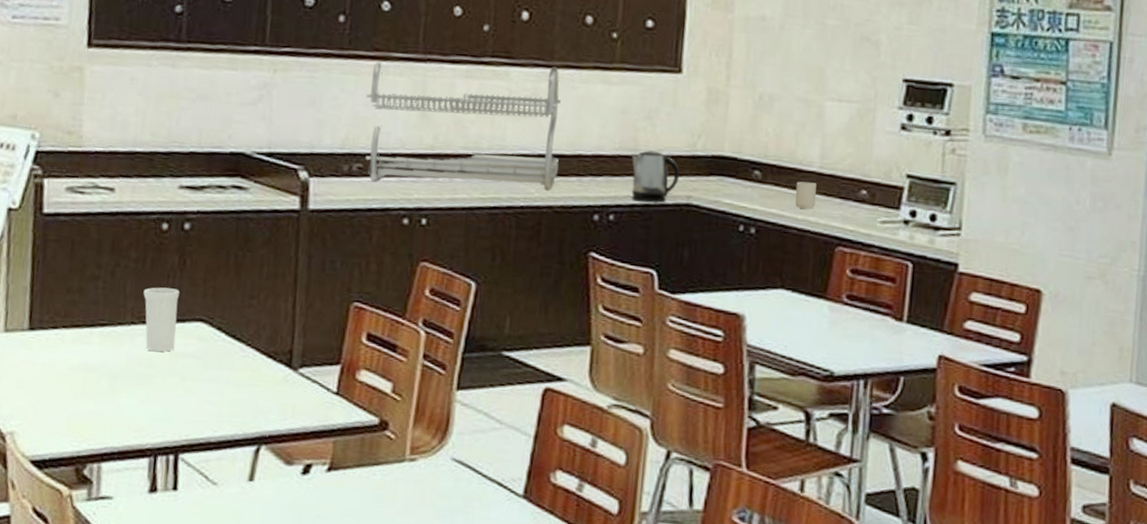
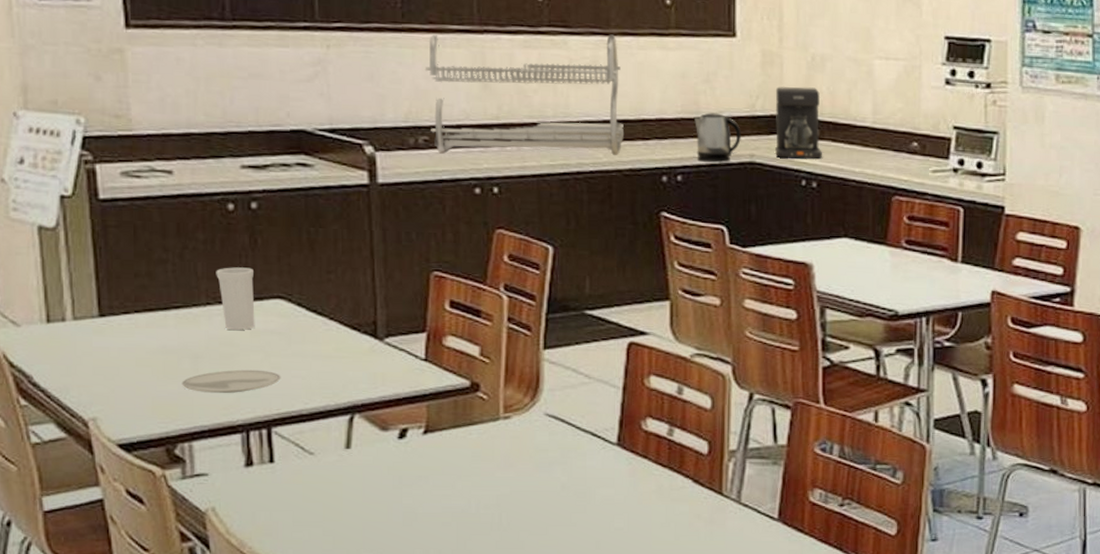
plate: none [98,391,194,416] -> present [182,369,281,393]
coffee maker: none [714,126,766,203] -> present [775,86,822,159]
cup: present [795,181,817,209] -> none [851,136,872,162]

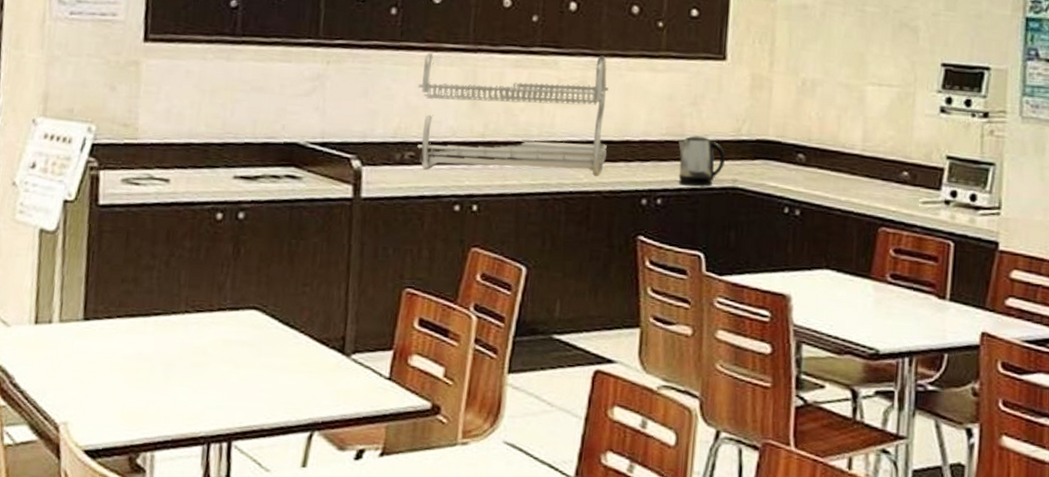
plate: present [182,369,281,393] -> none [152,379,247,404]
cup: present [216,267,255,330] -> none [197,276,233,340]
coffee maker: present [775,86,822,159] -> none [759,111,809,186]

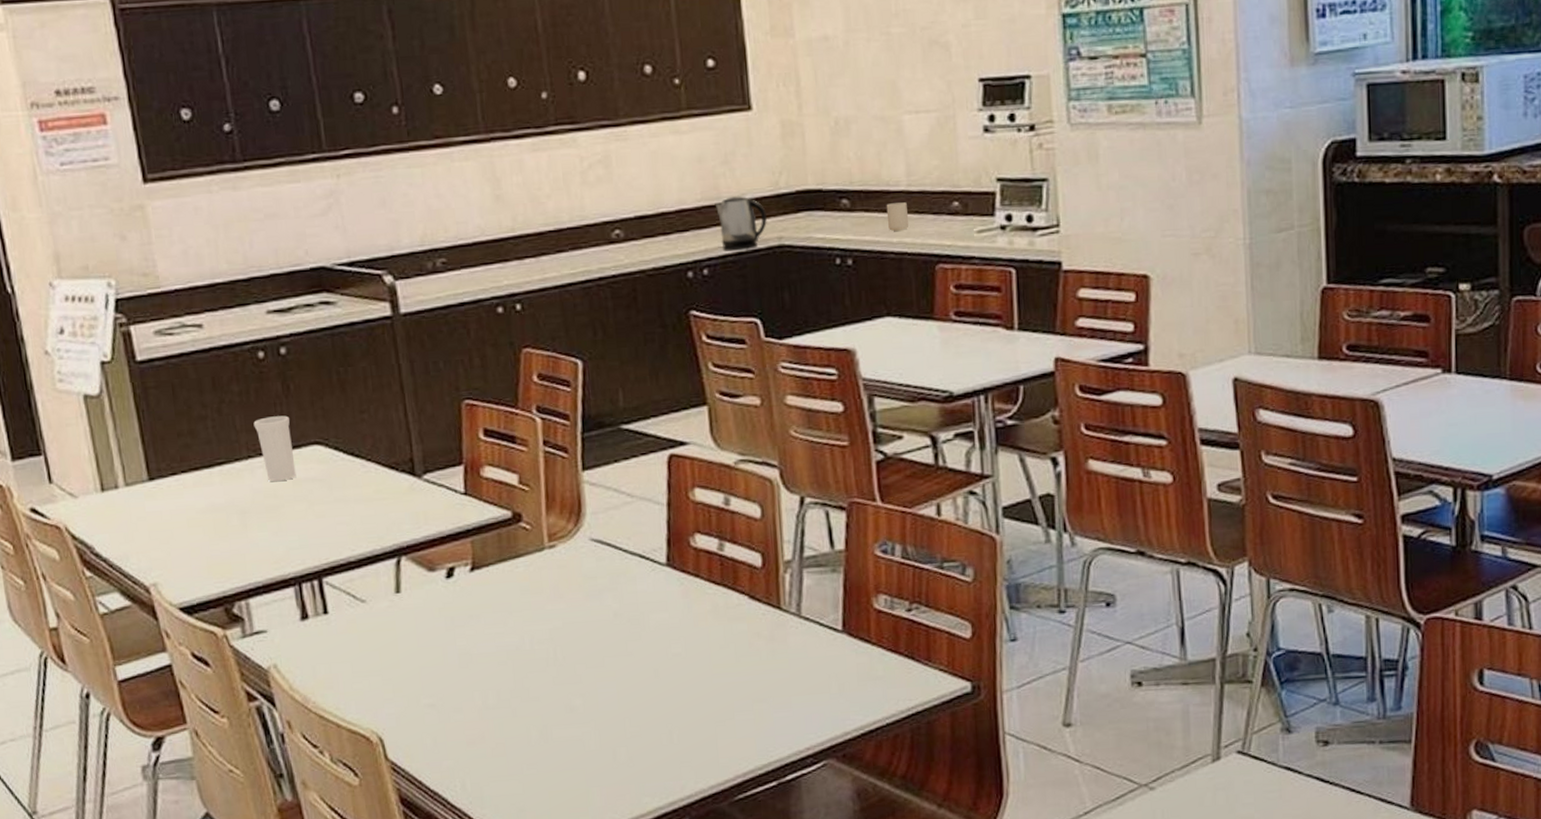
cup: none [197,276,233,340] -> present [253,415,297,481]
dish rack: present [417,52,608,177] -> none [435,125,645,275]
cup: none [838,164,859,191] -> present [886,202,909,231]

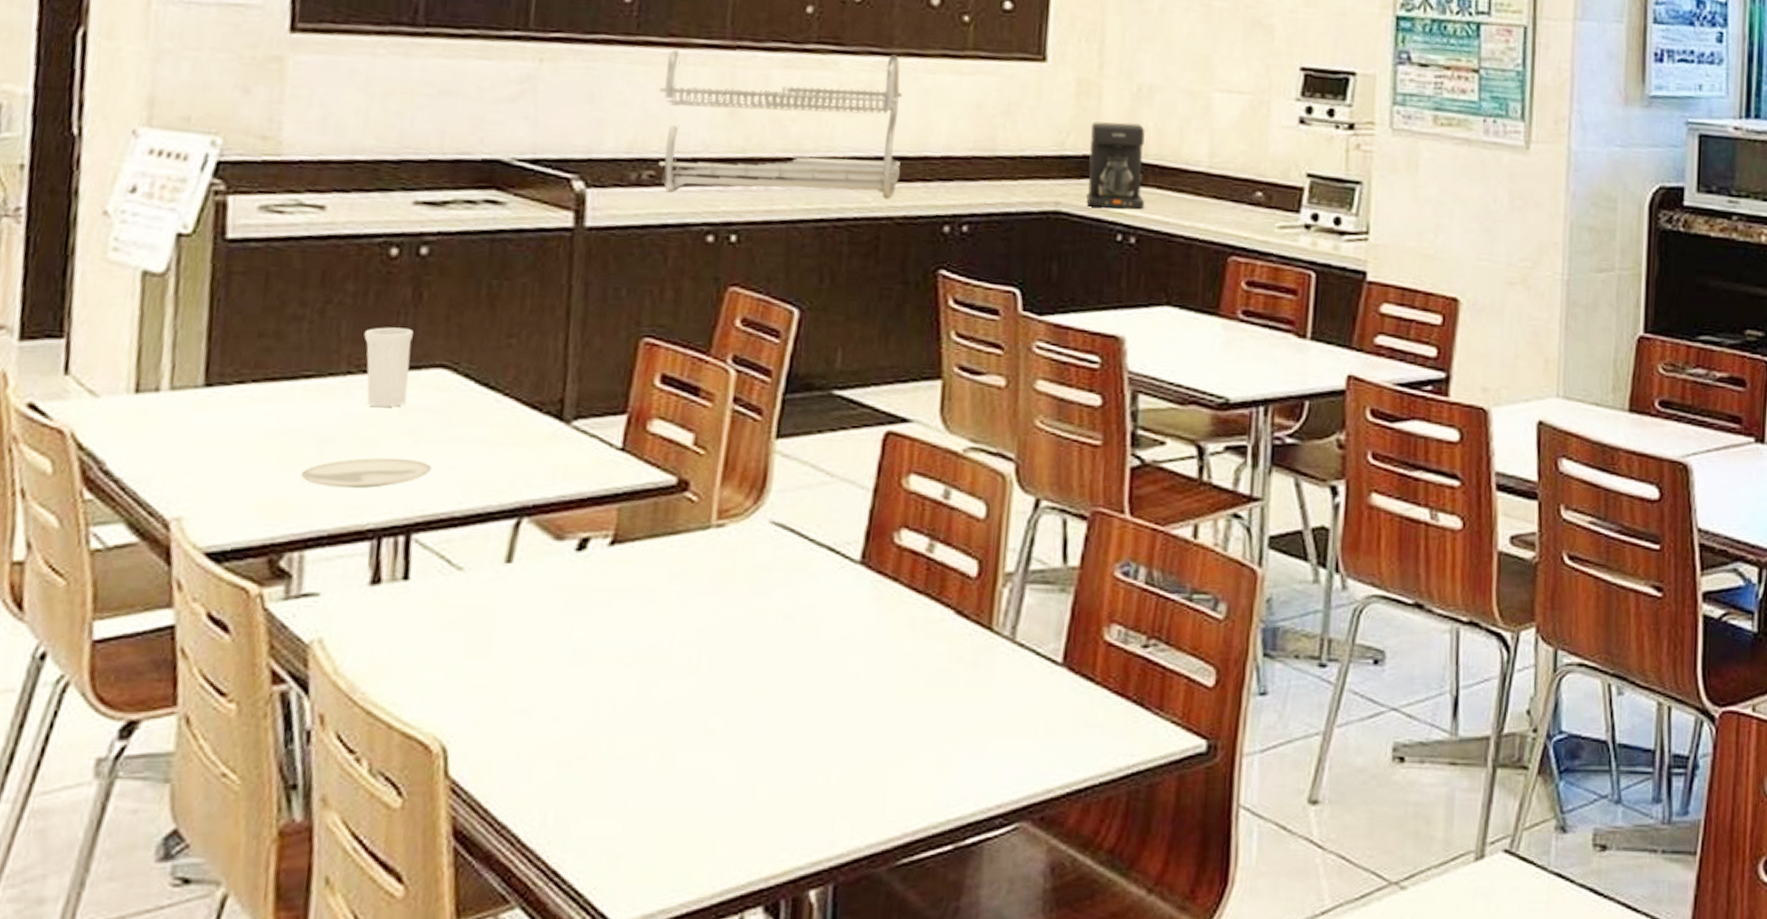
plate: none [232,519,327,548] -> present [300,457,432,488]
dish rack: none [435,125,645,275] -> present [658,48,902,201]
kettle: present [716,195,767,252] -> none [988,150,1046,212]
coffee maker: none [799,155,855,237] -> present [1086,121,1146,209]
cup: present [886,202,909,231] -> none [1180,183,1205,214]

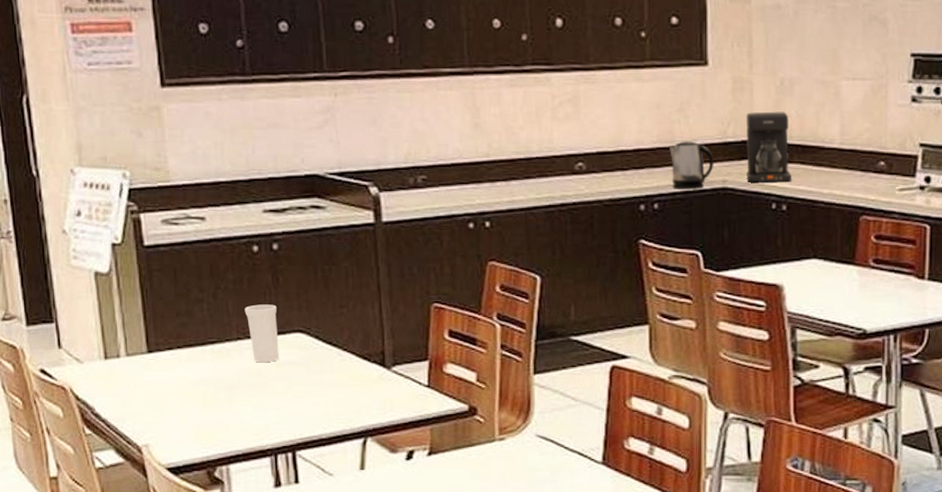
plate: present [300,457,432,488] -> none [218,398,303,420]
dish rack: present [658,48,902,201] -> none [421,69,604,192]
kettle: none [988,150,1046,212] -> present [670,140,714,191]

